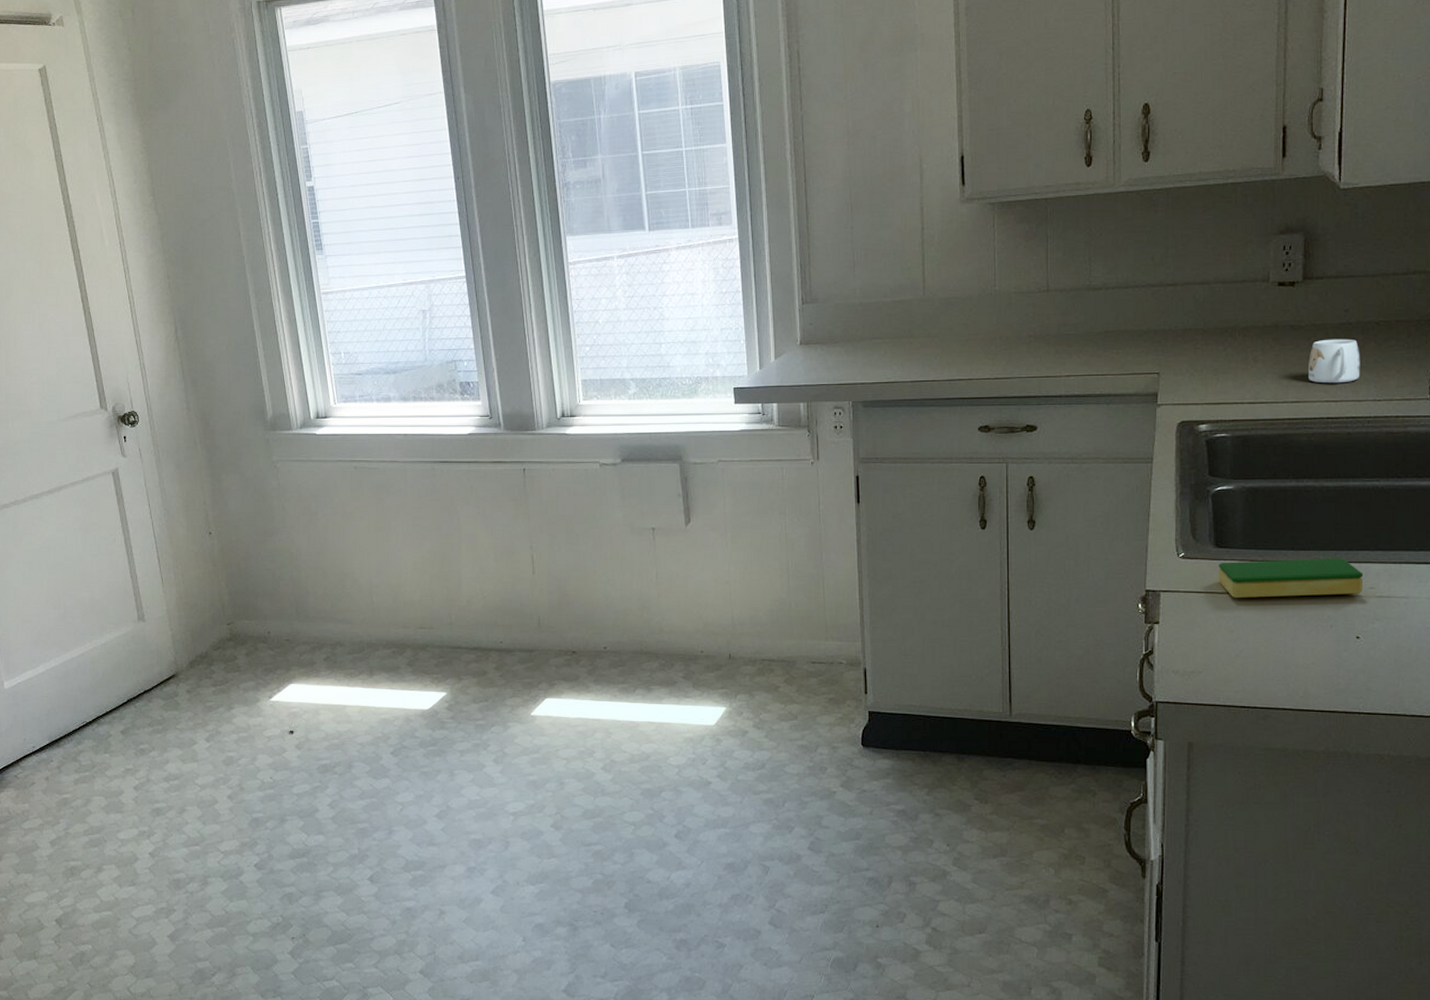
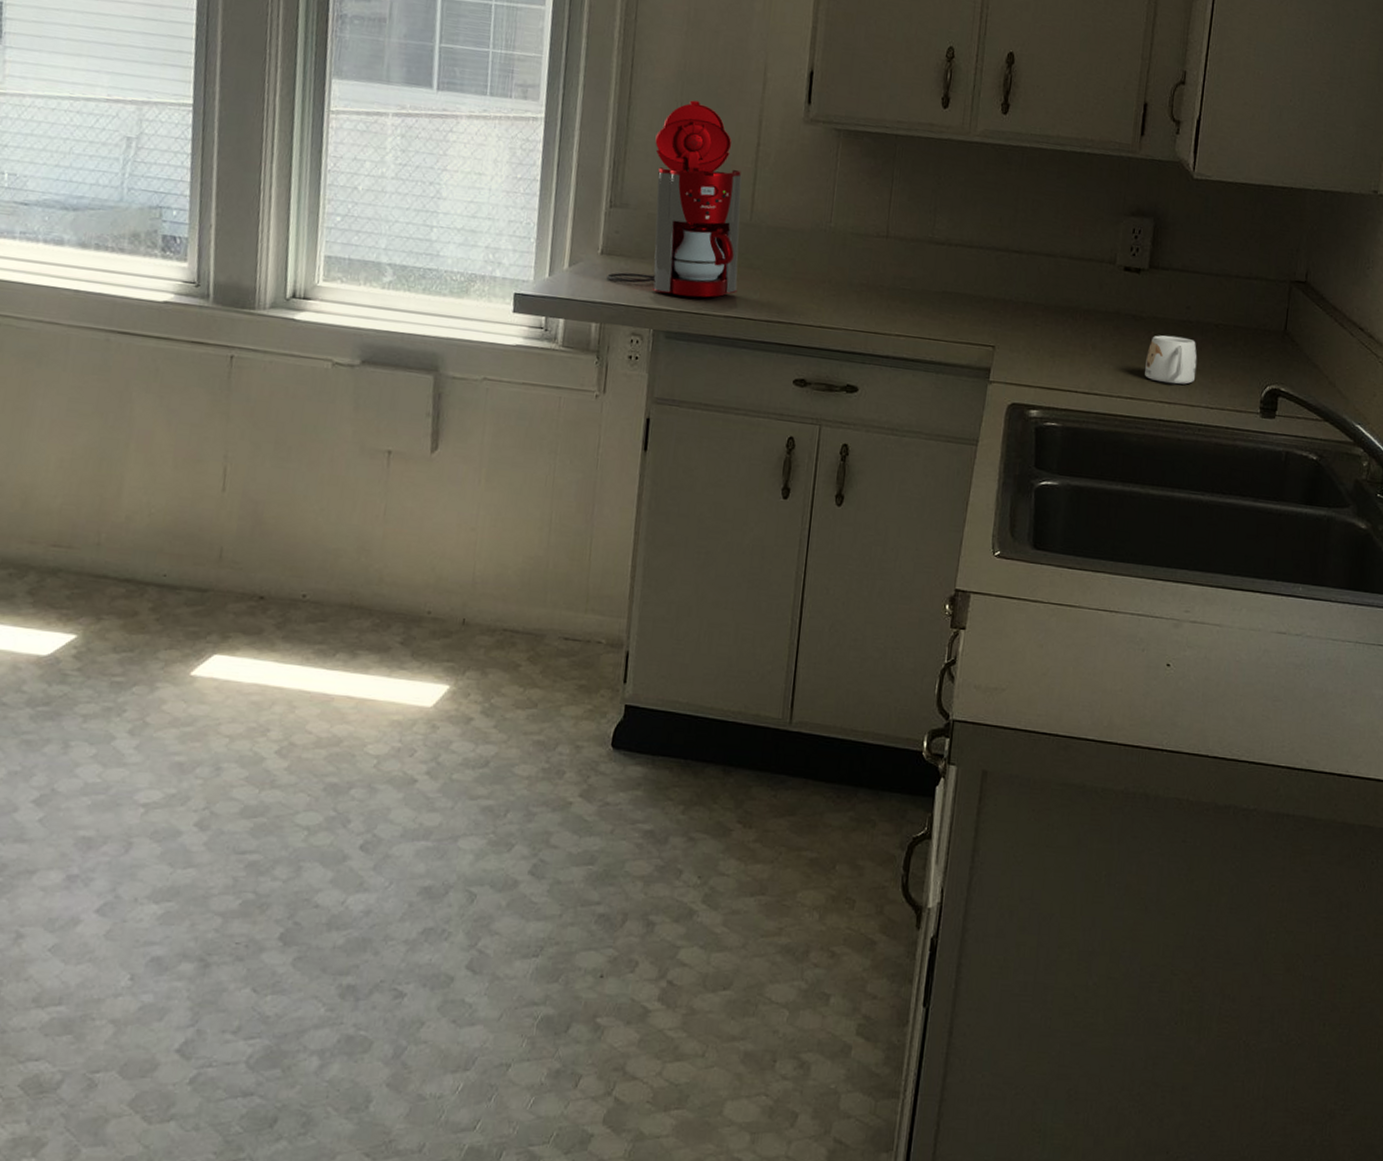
coffee maker: none [807,200,920,370] -> present [607,100,742,298]
dish sponge: present [1219,558,1364,598] -> none [1033,566,1180,617]

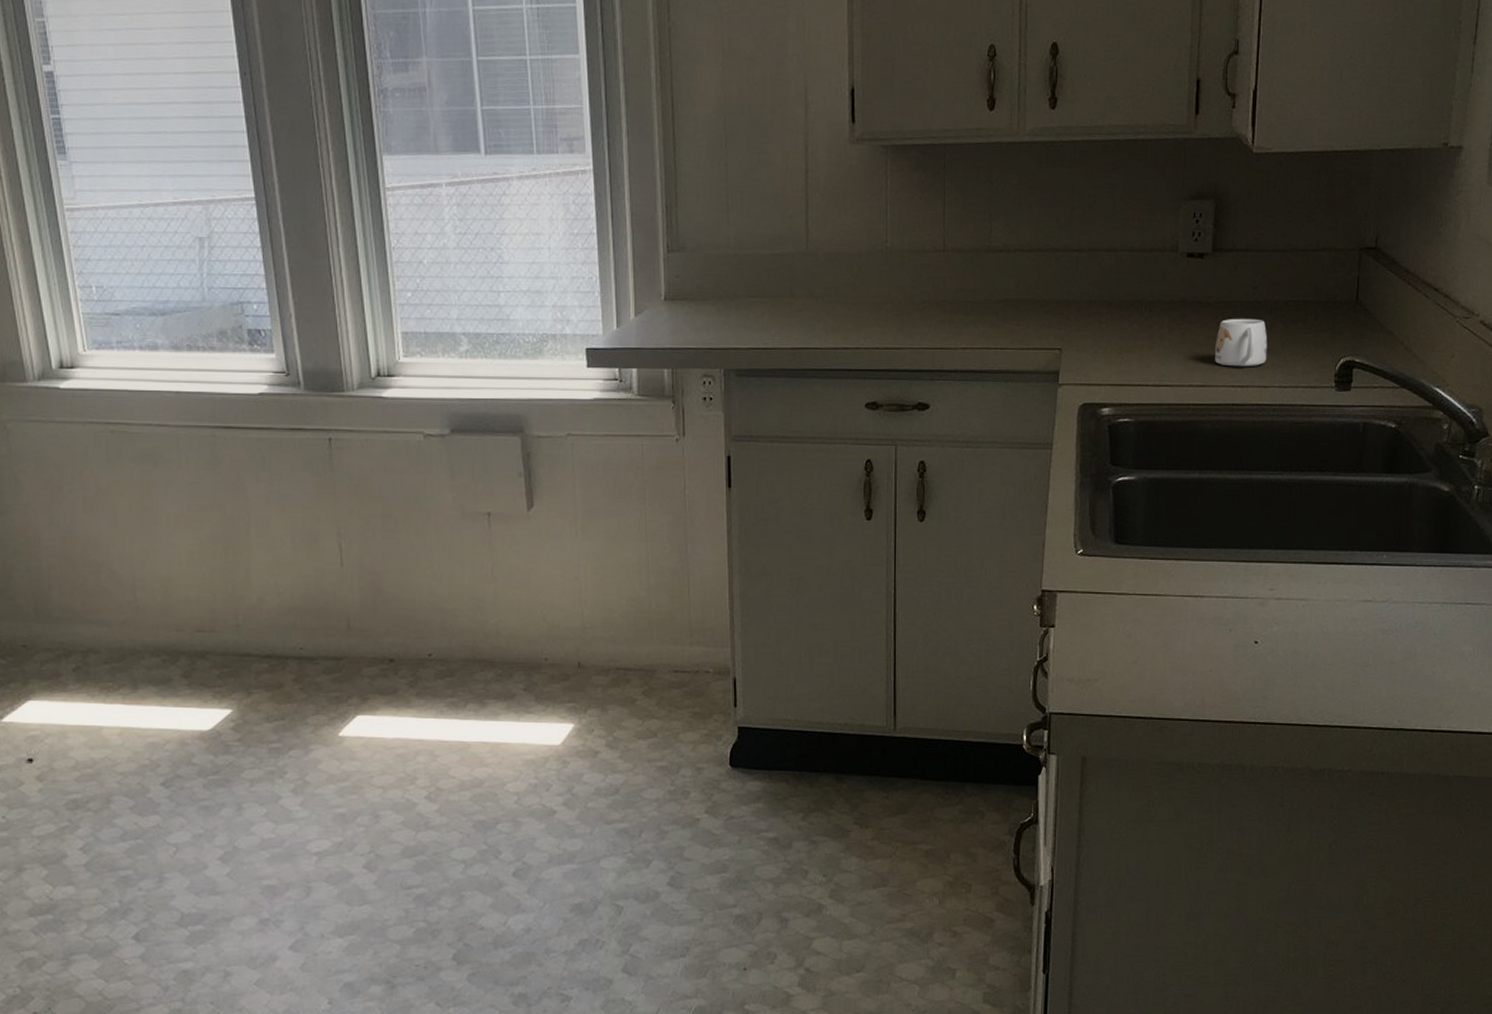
coffee maker: present [607,100,742,298] -> none [673,133,802,333]

